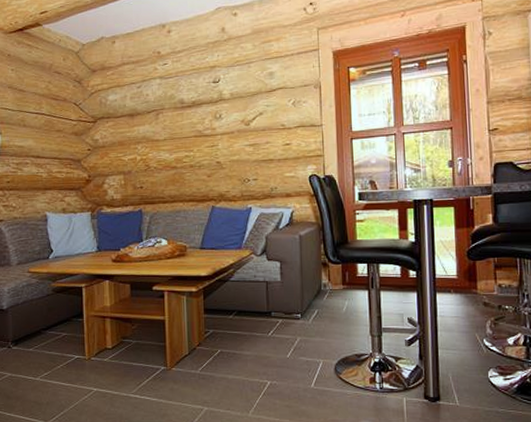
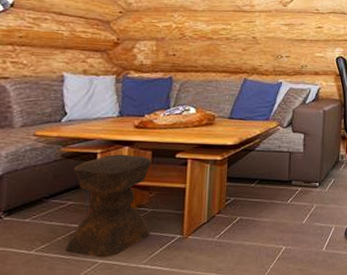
stool: none [64,287,137,386] -> present [65,154,152,258]

